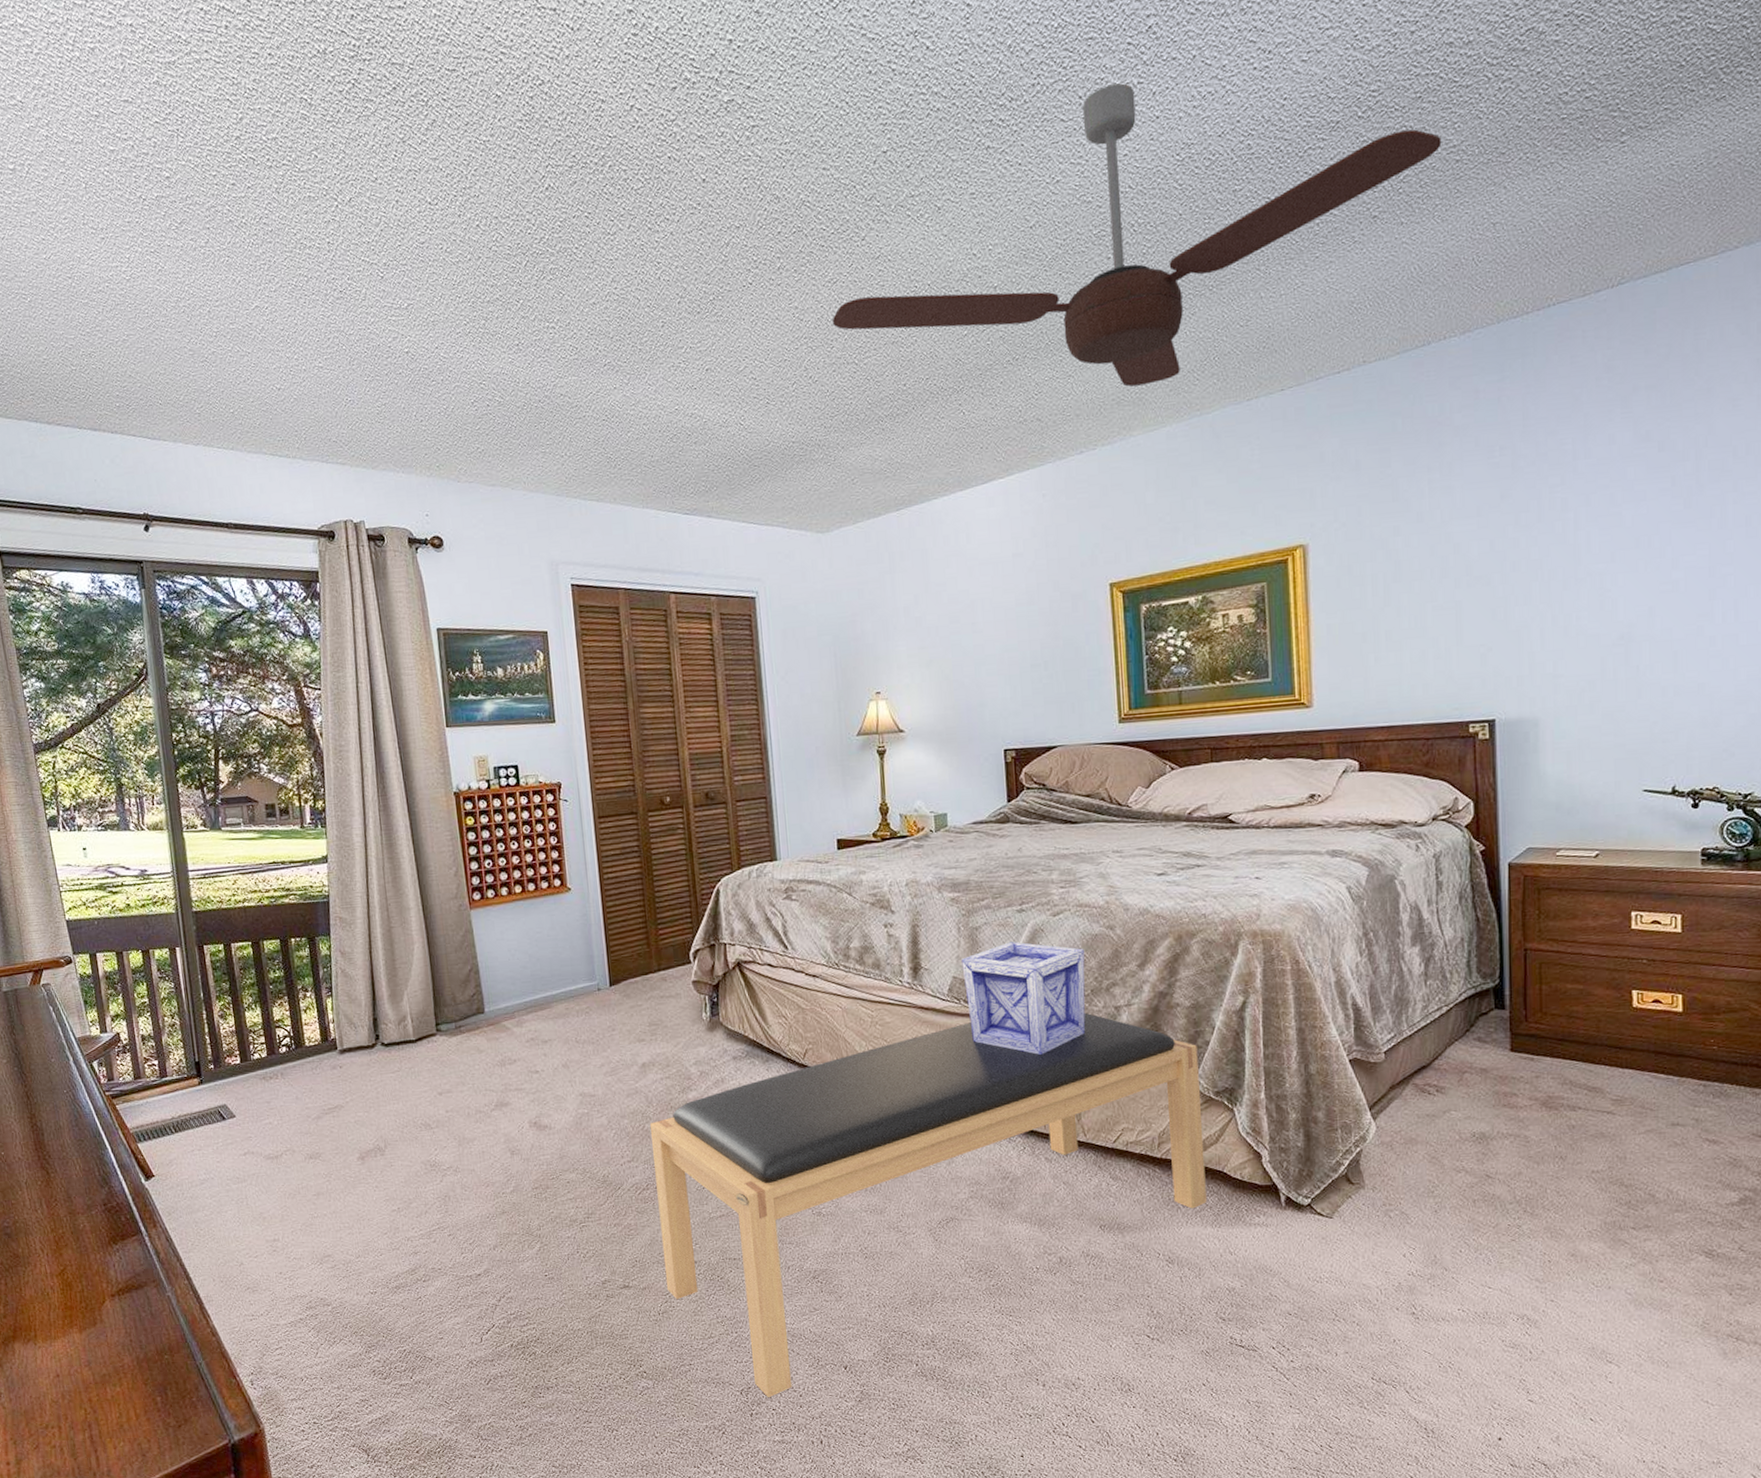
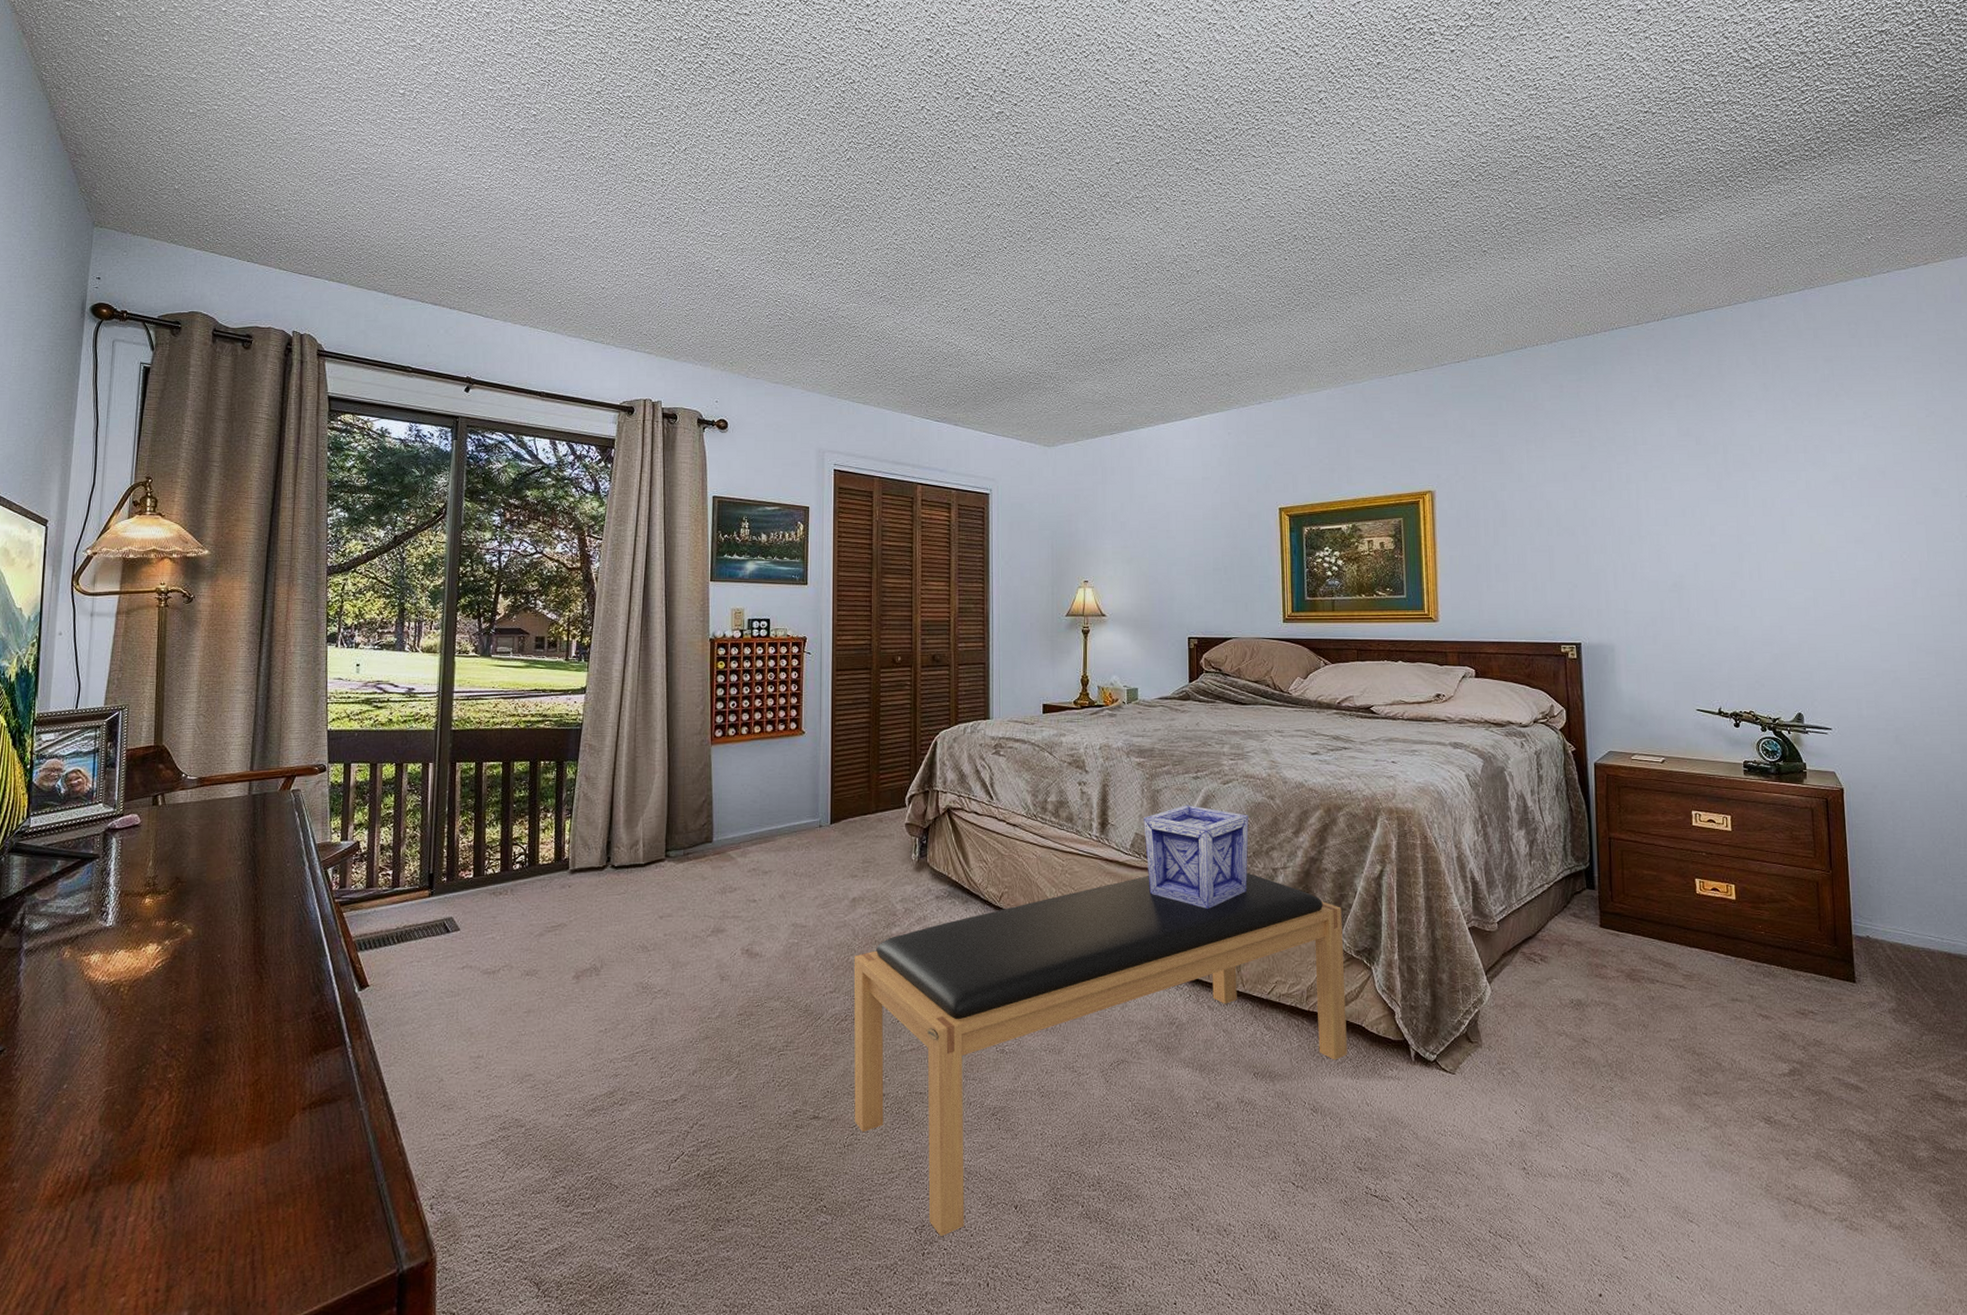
ceiling fan: present [832,83,1442,387] -> none [1068,135,1533,356]

